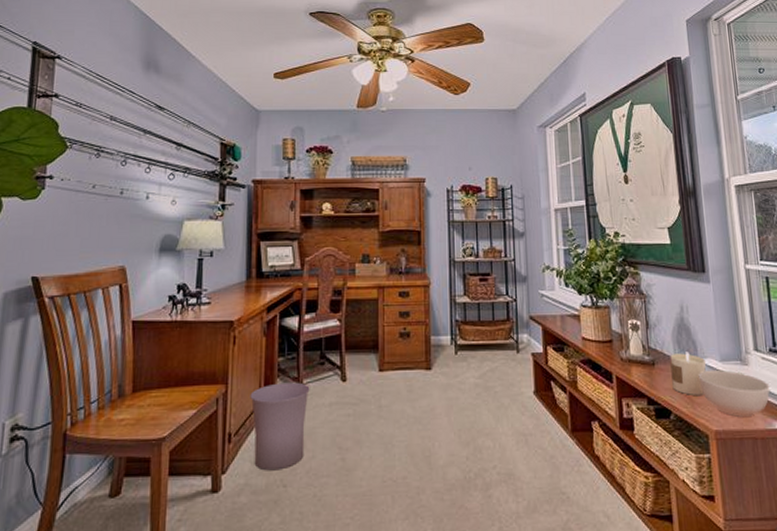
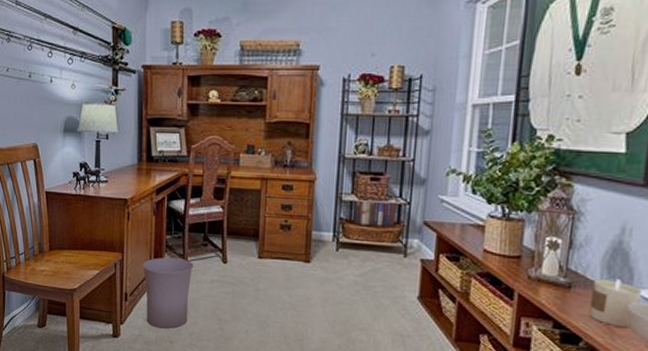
books: none [467,293,505,325] -> present [353,194,397,227]

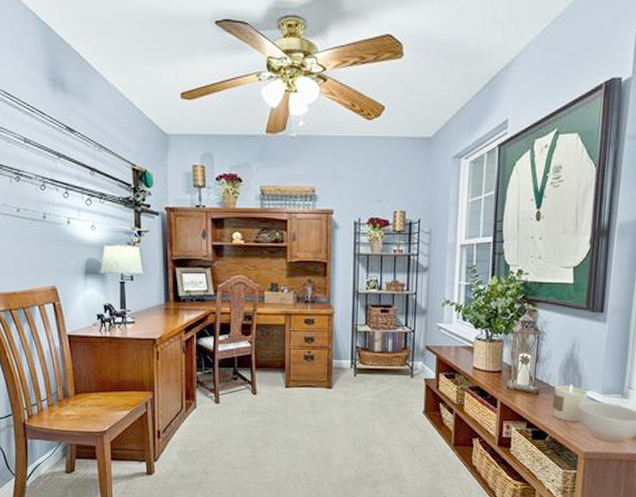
waste bin: present [142,257,194,329] -> none [174,393,225,461]

